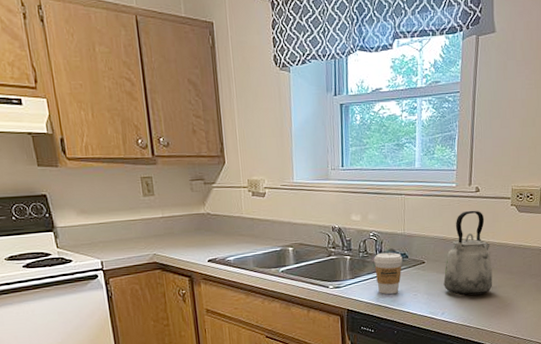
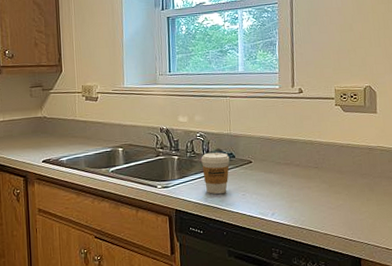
kettle: present [443,210,493,296] -> none [271,110,323,196]

